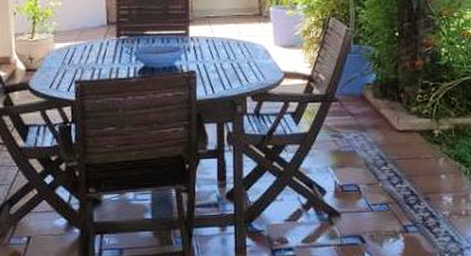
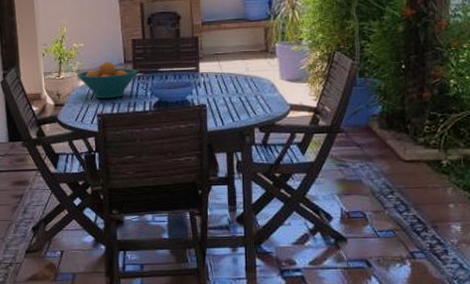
fruit bowl: none [53,22,122,64] -> present [77,61,138,99]

